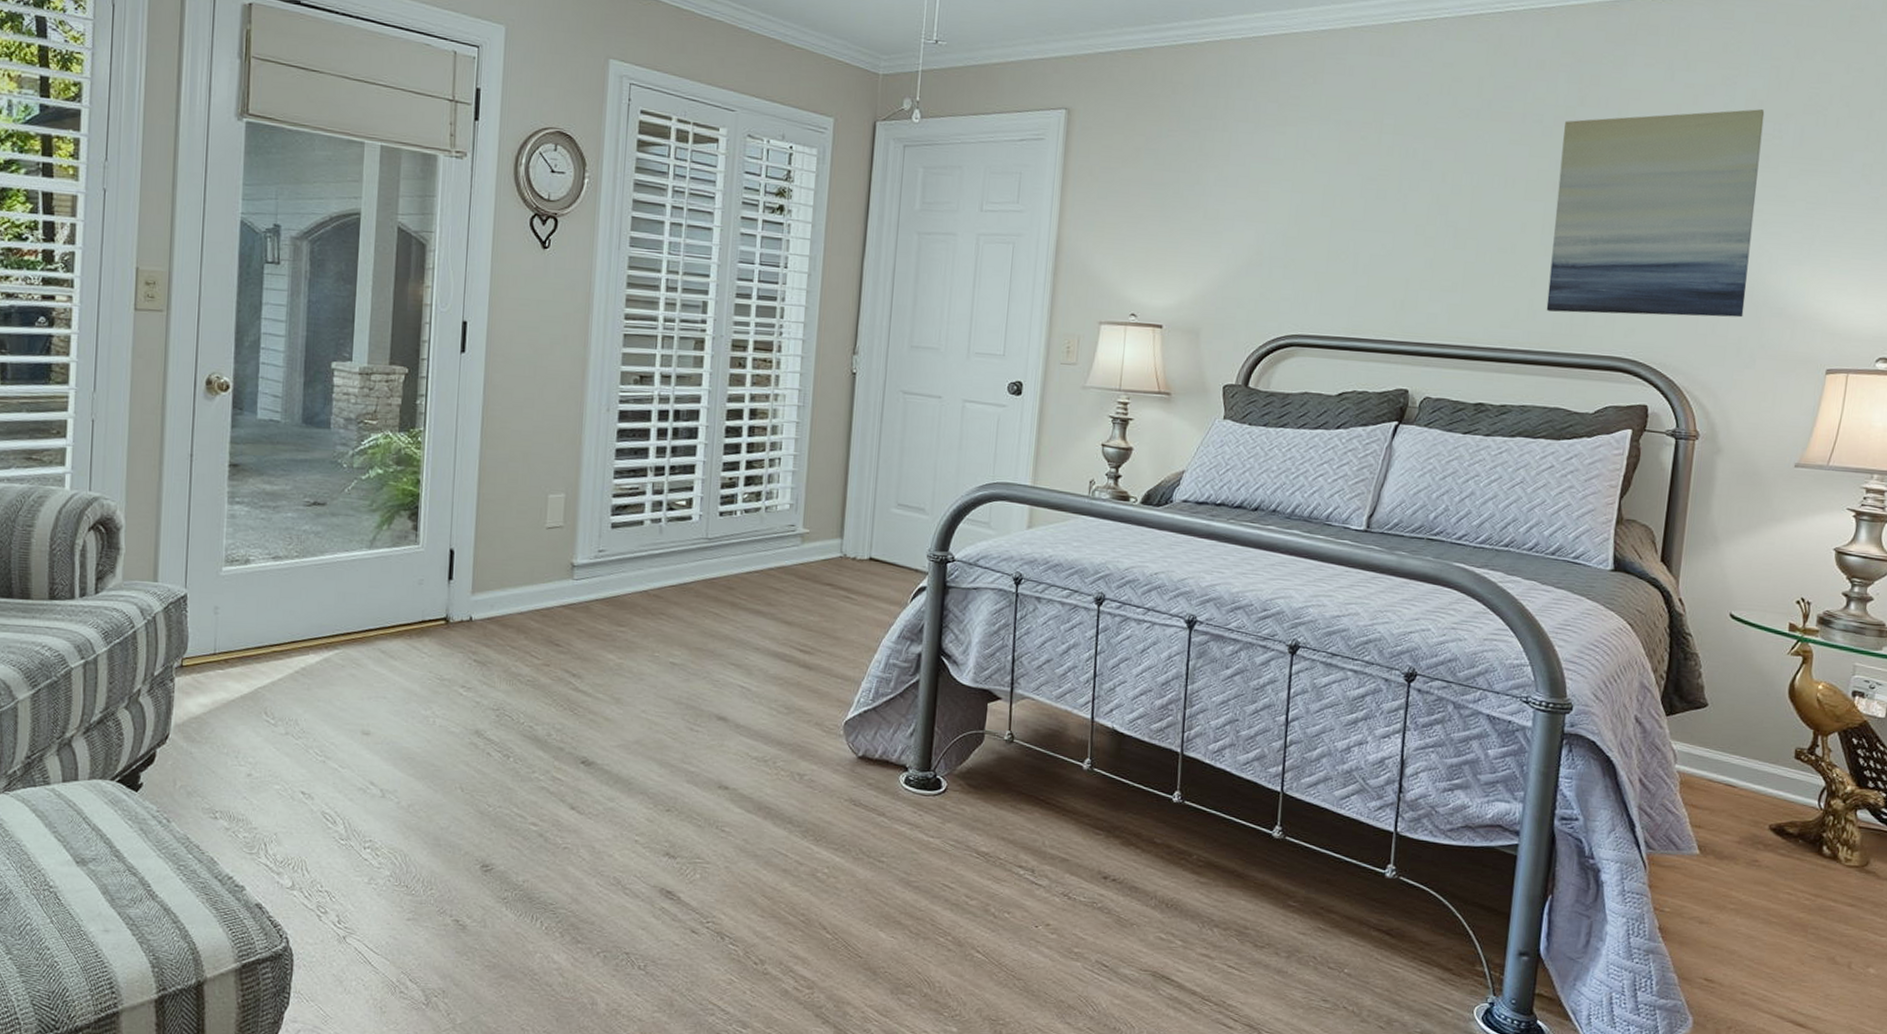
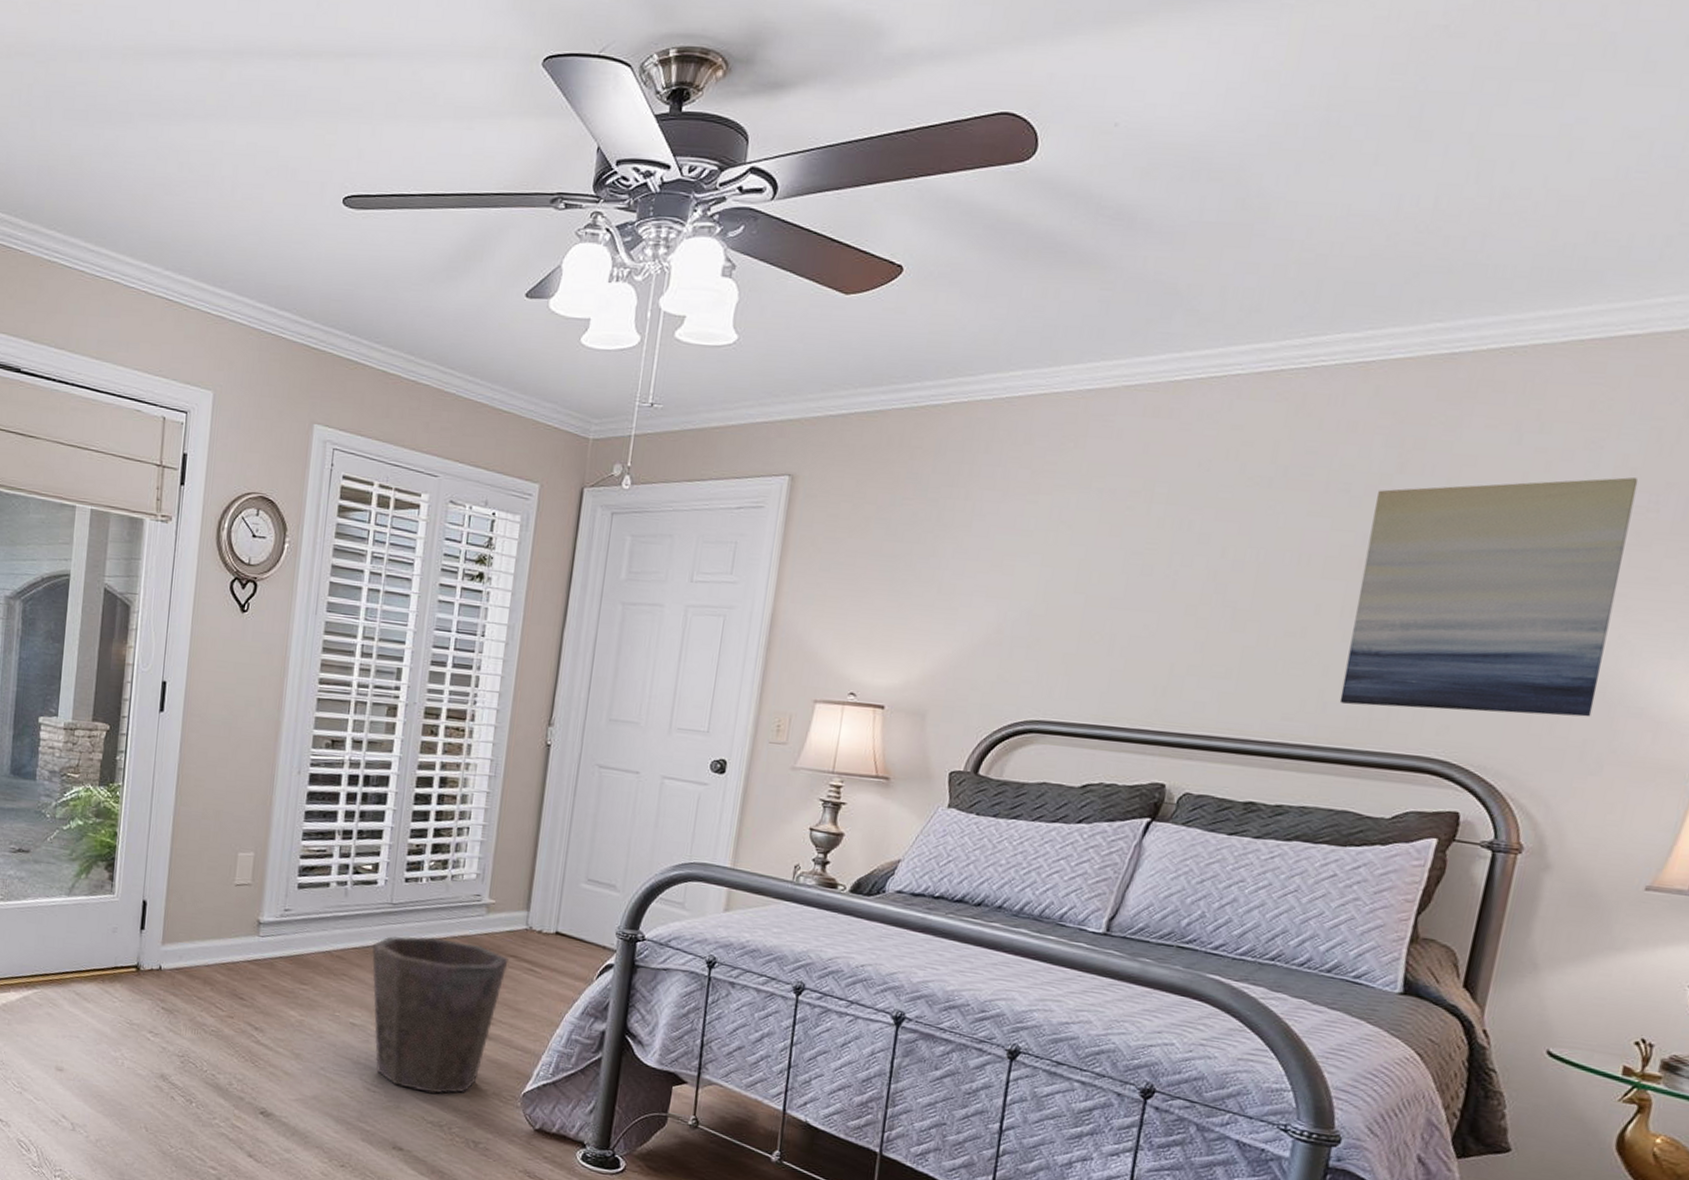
waste bin: none [688,570,825,729] -> present [371,936,509,1094]

